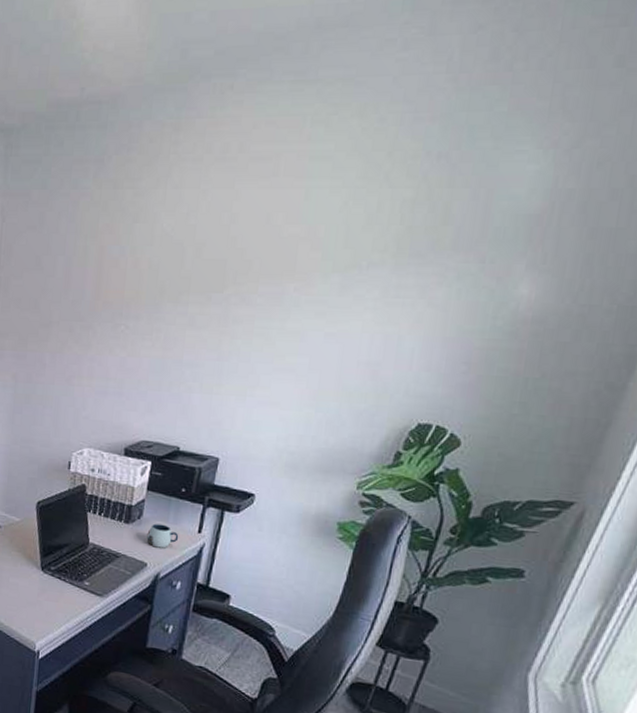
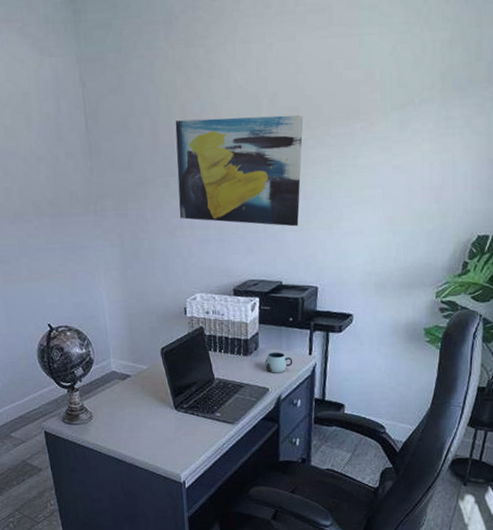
wall art: none [79,263,230,389] -> present [175,114,303,227]

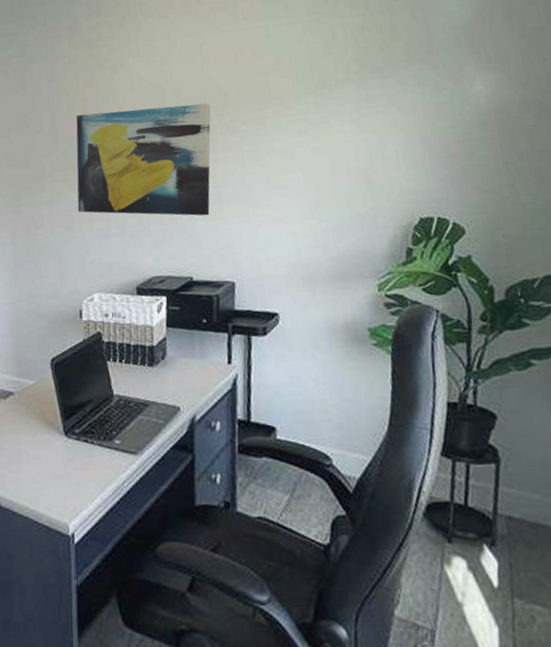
mug: present [265,352,293,373] -> none [174,361,209,388]

